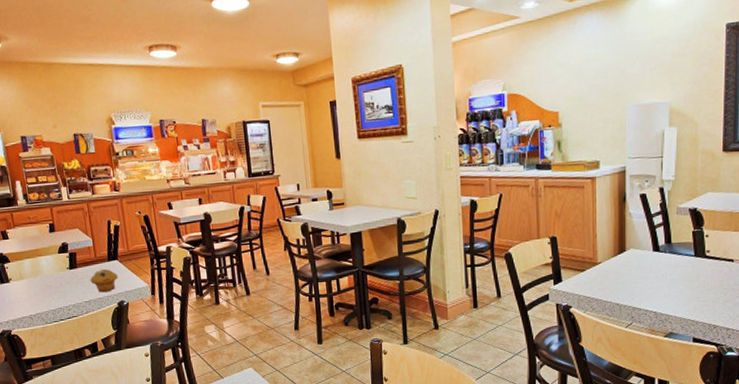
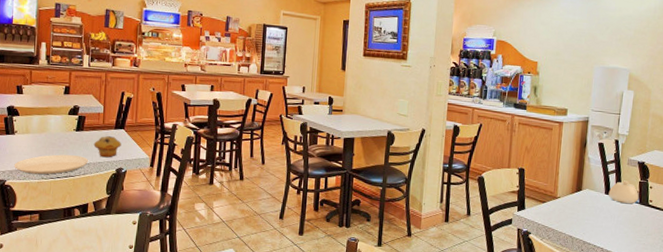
plate: none [15,294,88,320] -> present [14,154,88,175]
sugar bowl: none [657,232,693,259] -> present [608,180,639,204]

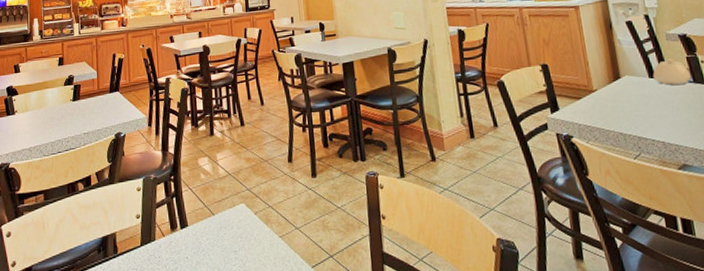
plate: present [14,154,88,175] -> none [16,126,87,153]
muffin: present [93,135,121,158] -> none [91,100,118,124]

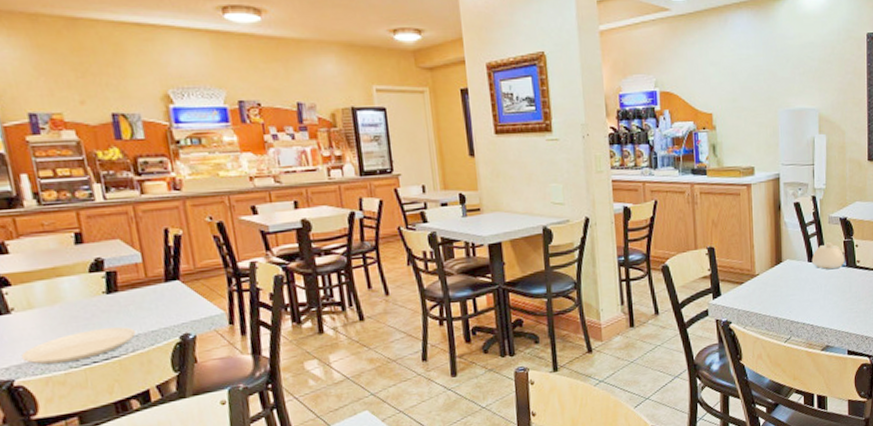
plate: none [16,126,87,153] -> present [20,327,136,365]

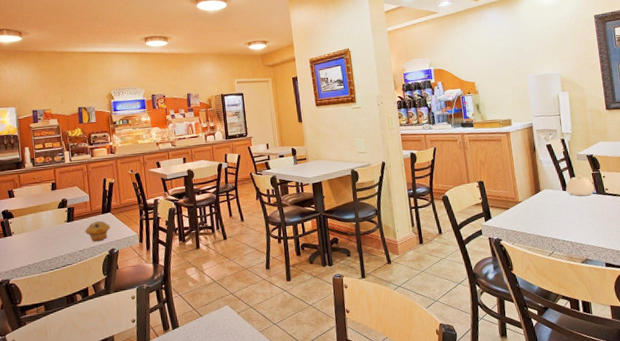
plate: present [20,327,136,365] -> none [15,244,82,270]
muffin: none [138,292,180,324] -> present [85,220,110,242]

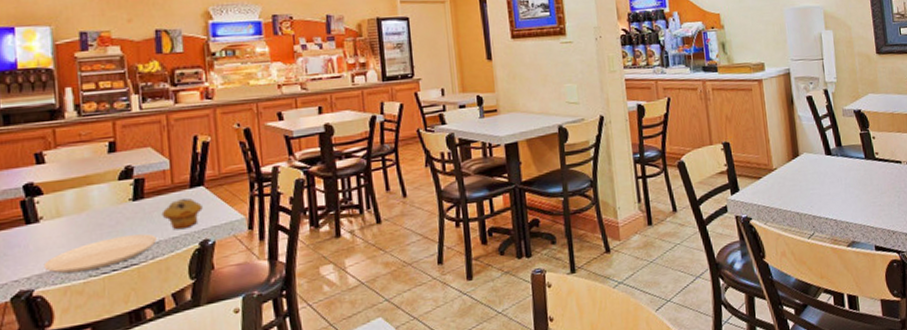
plate: none [15,244,82,270] -> present [43,233,157,274]
sugar bowl: present [565,174,595,196] -> none [828,135,863,162]

